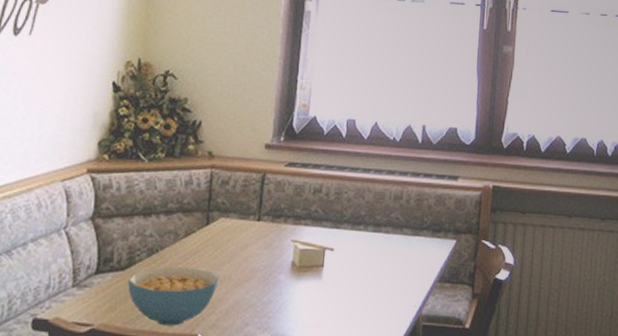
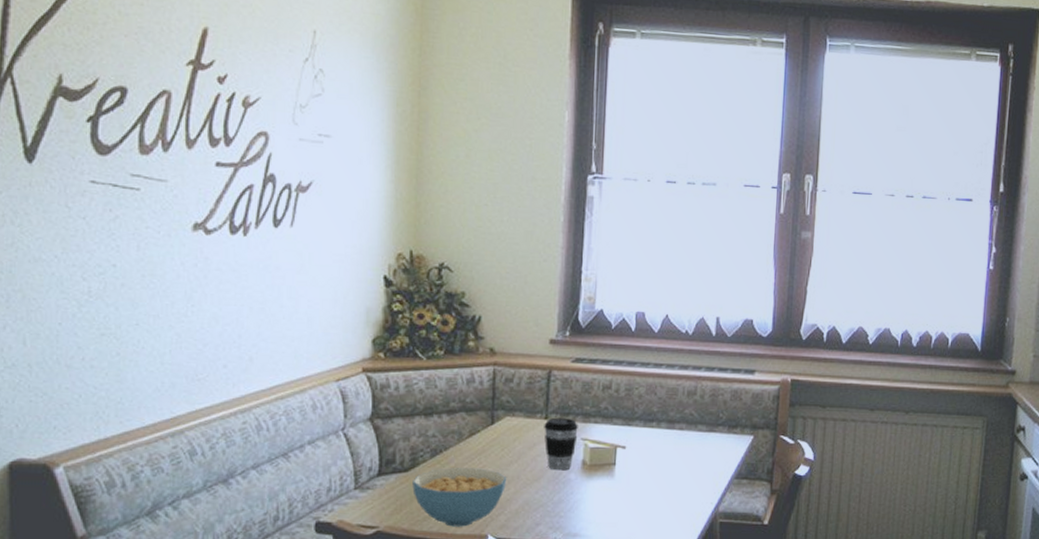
coffee cup: none [256,219,289,272] -> present [544,417,578,471]

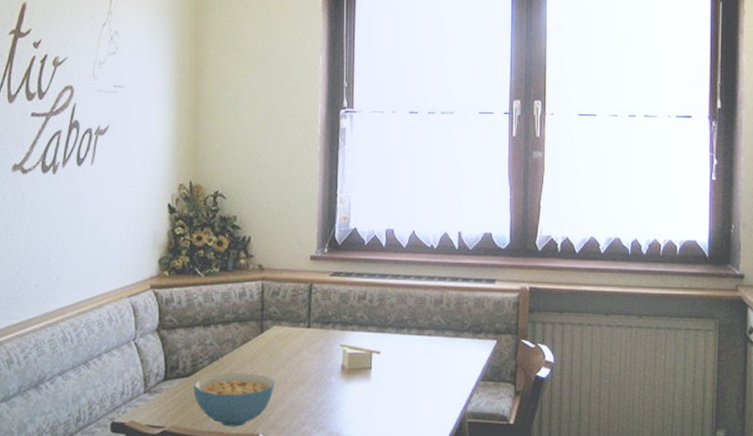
coffee cup: present [544,417,578,471] -> none [307,326,337,375]

